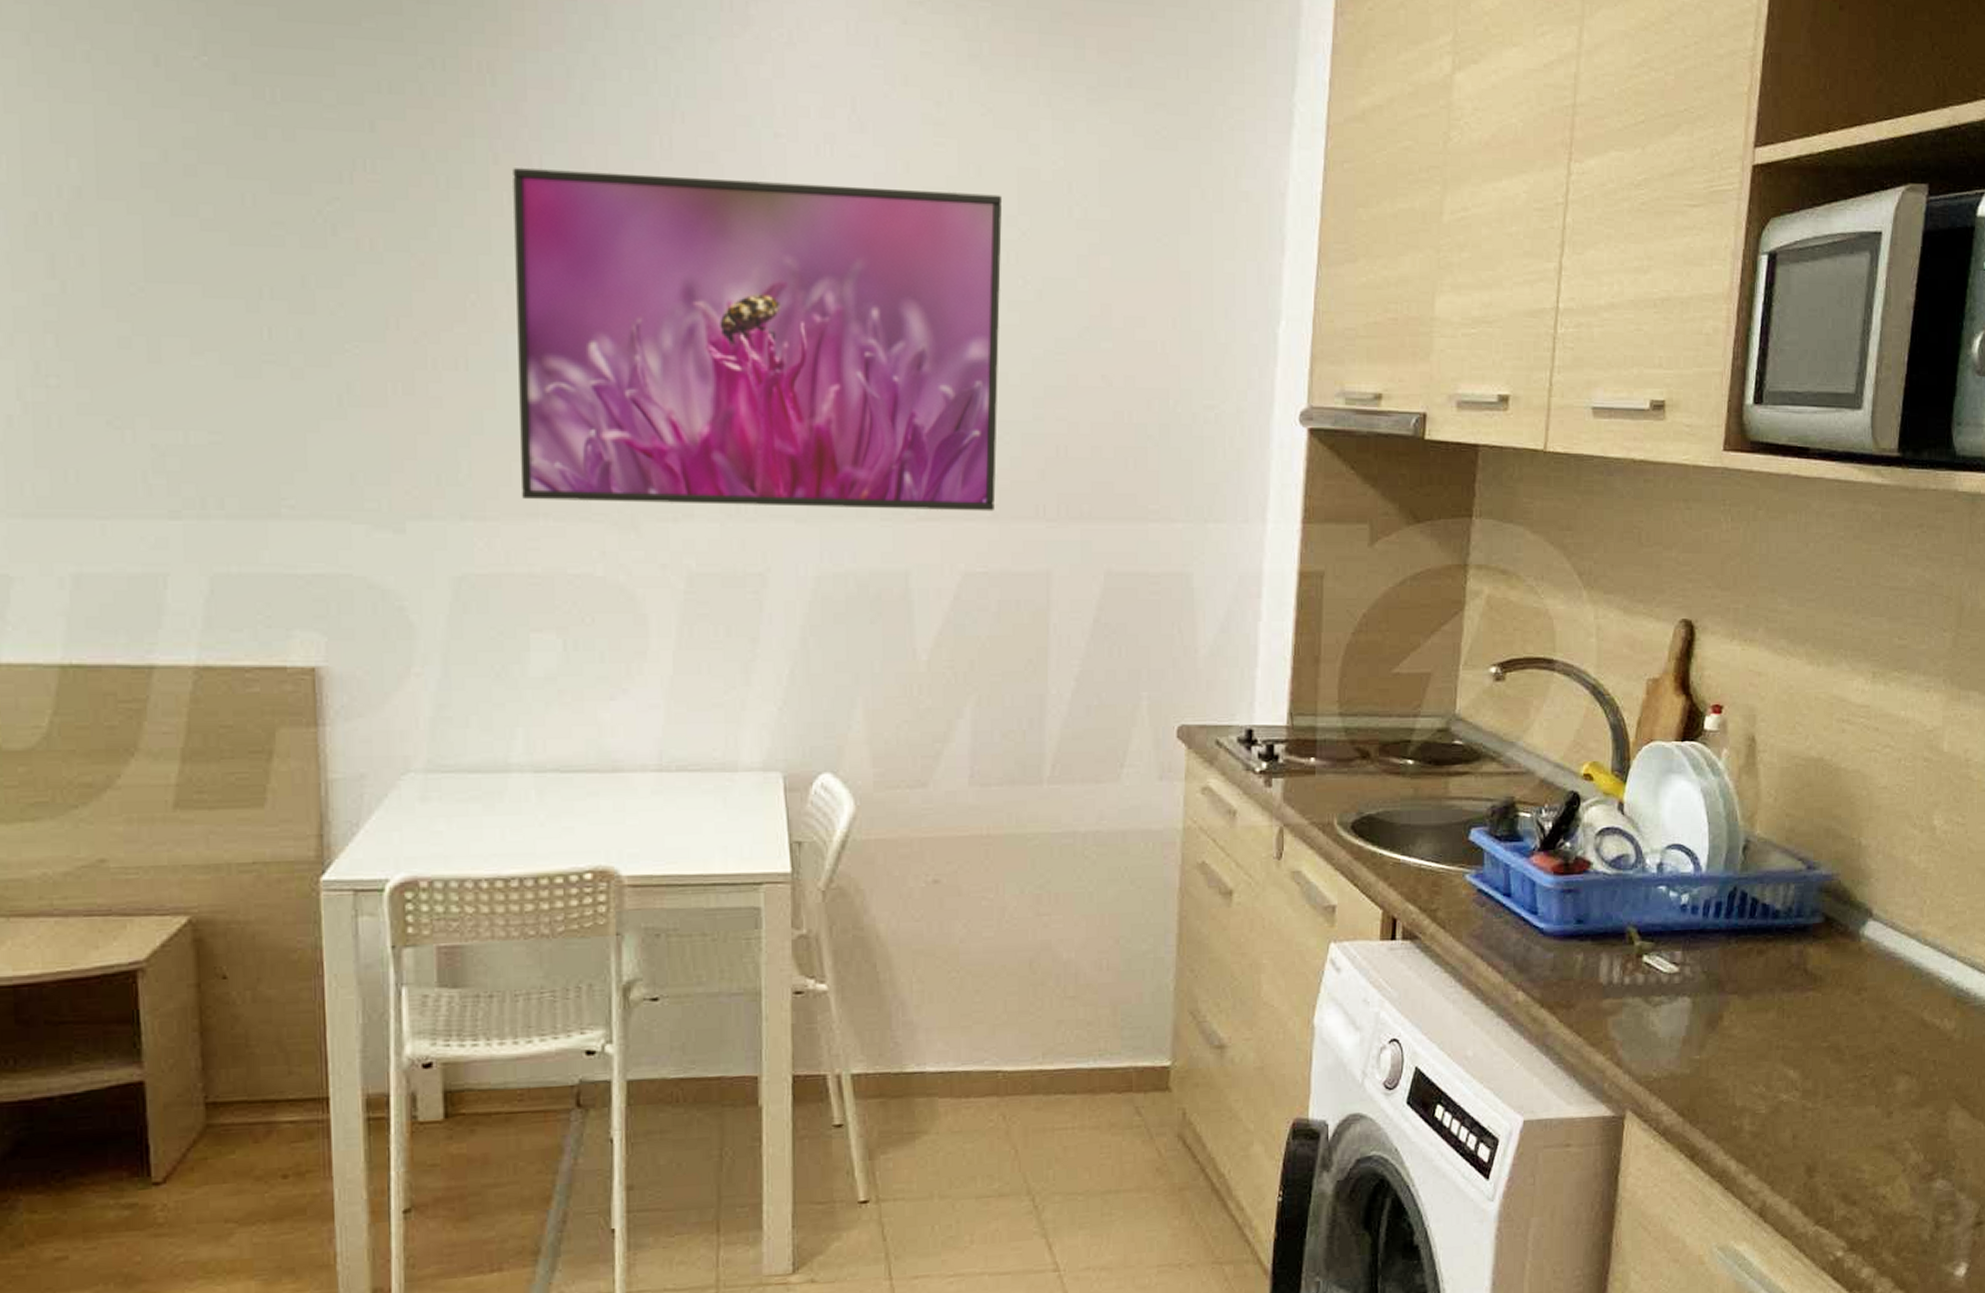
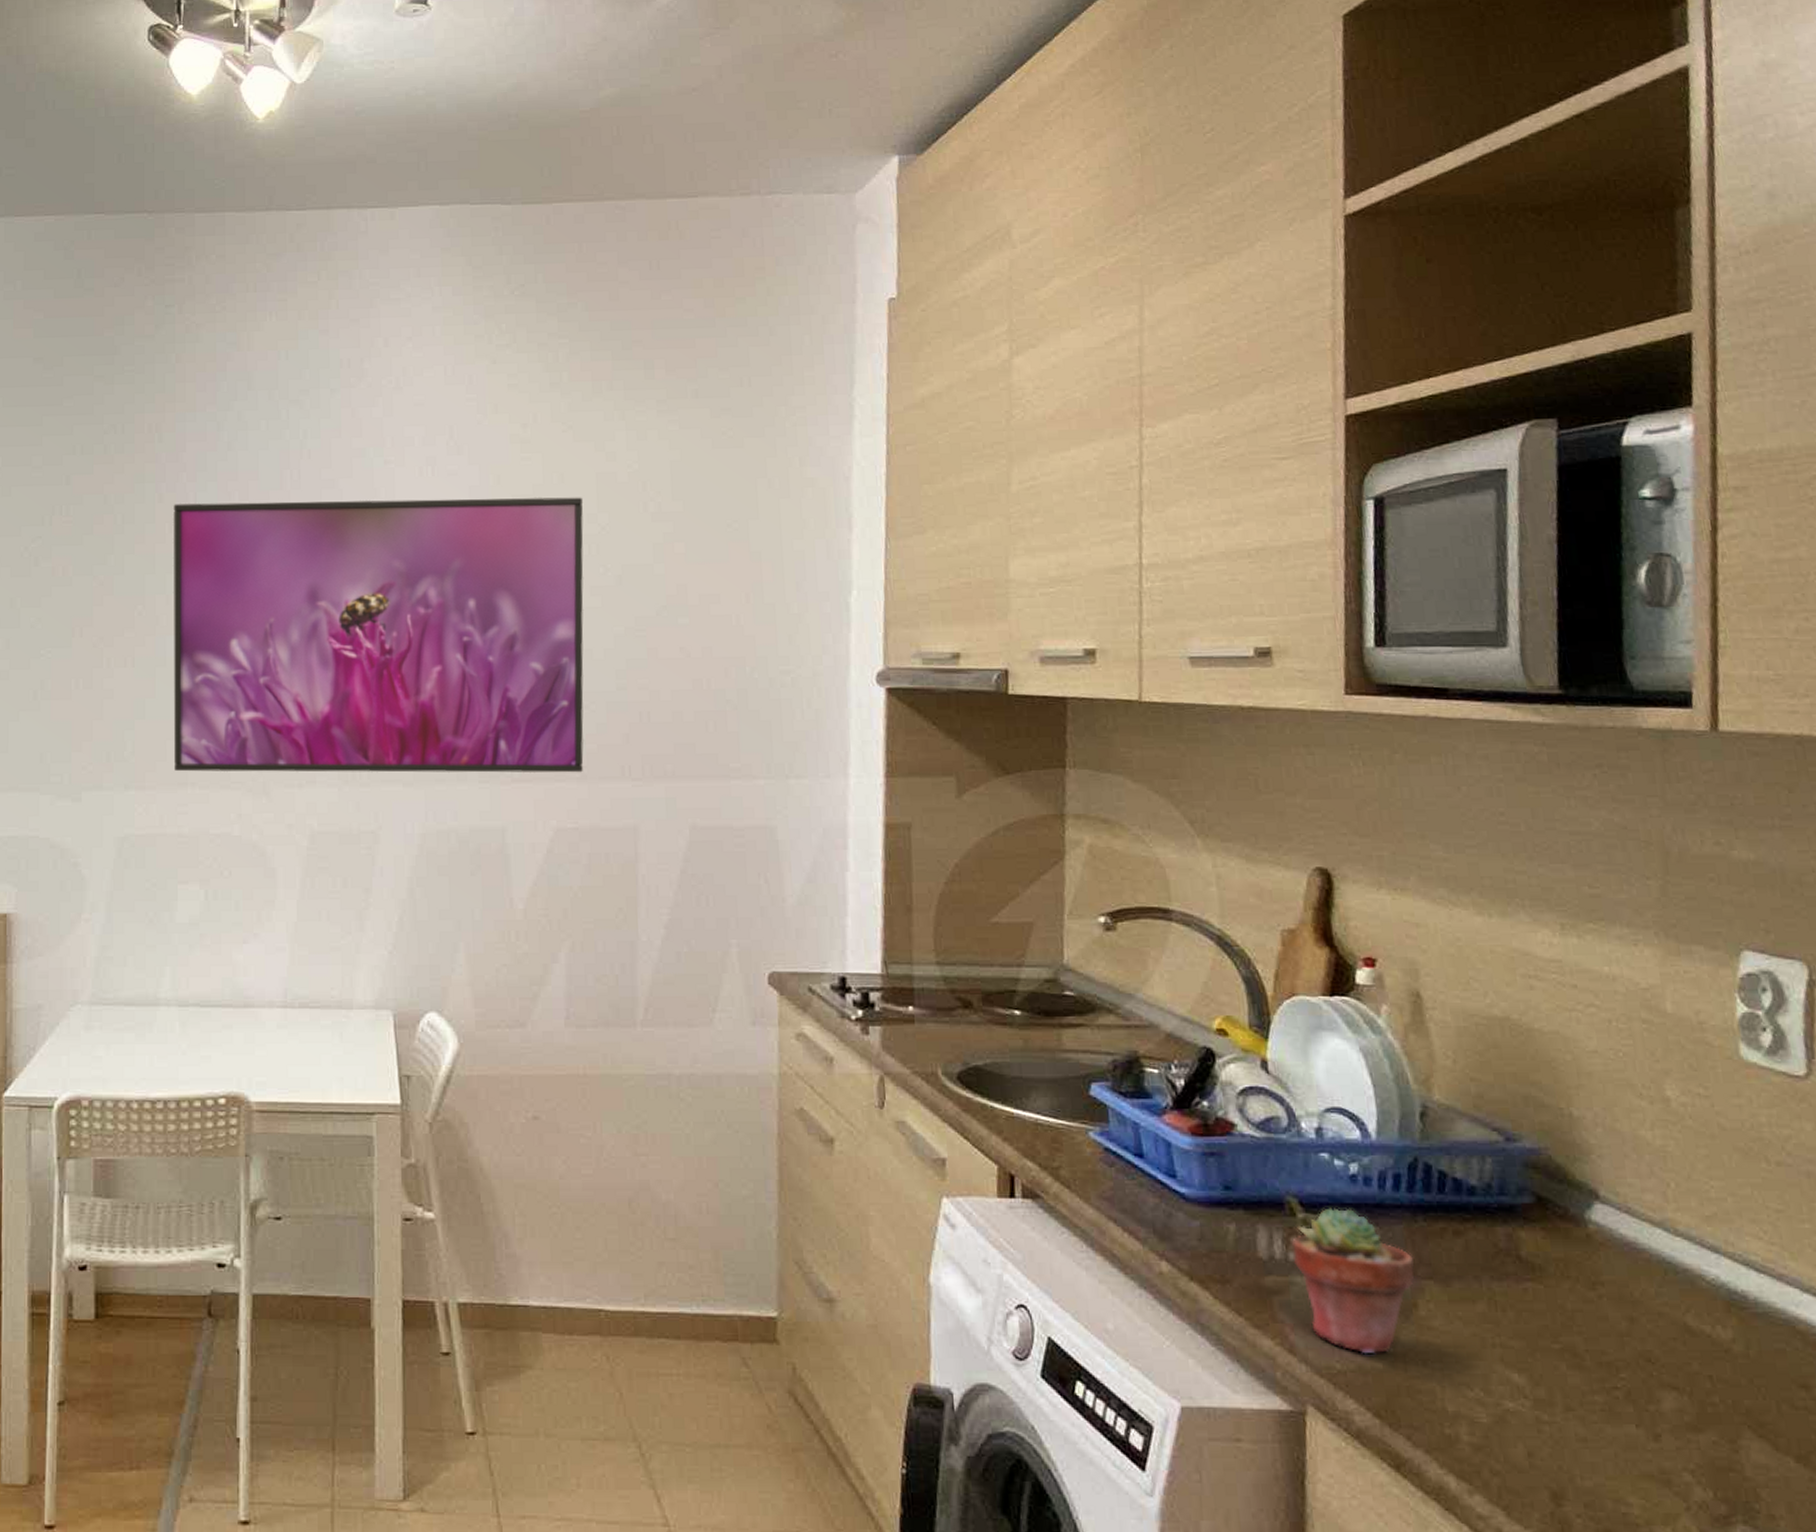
potted succulent: none [1627,935,1725,1063] -> present [1291,1208,1415,1355]

